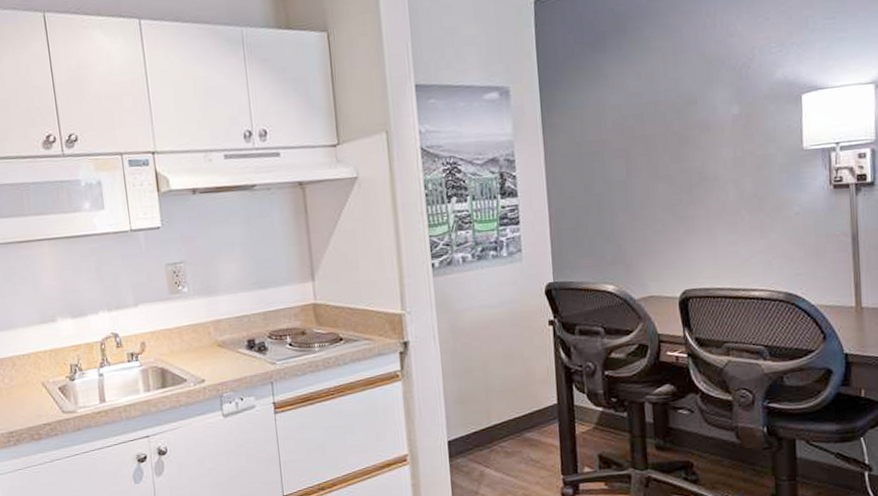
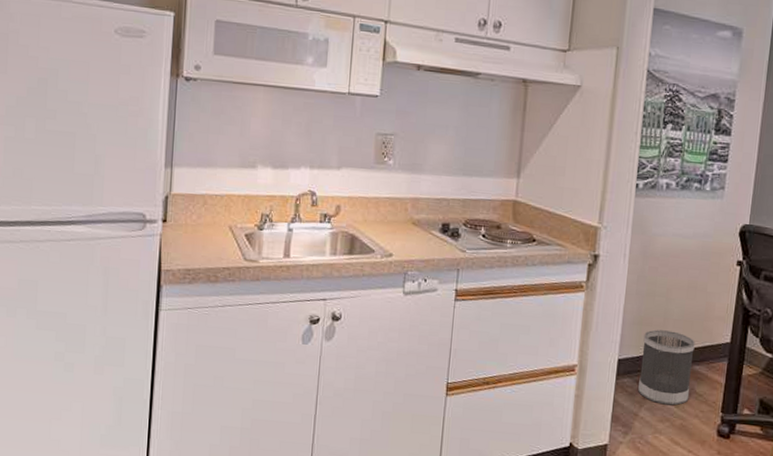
wastebasket: none [469,403,527,478] -> present [638,329,695,406]

